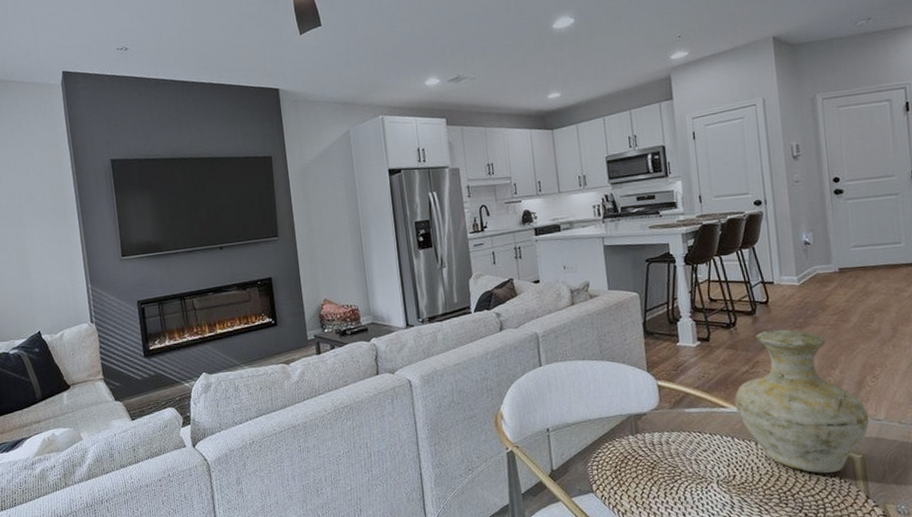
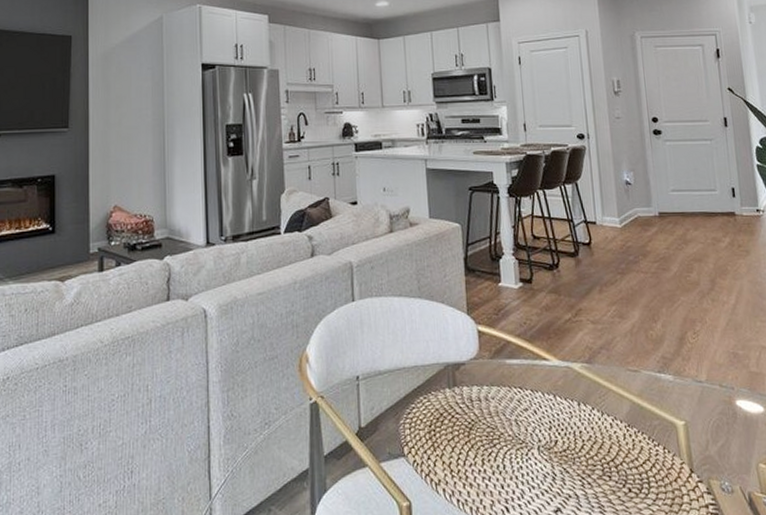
vase: present [734,329,870,473] -> none [556,274,691,441]

